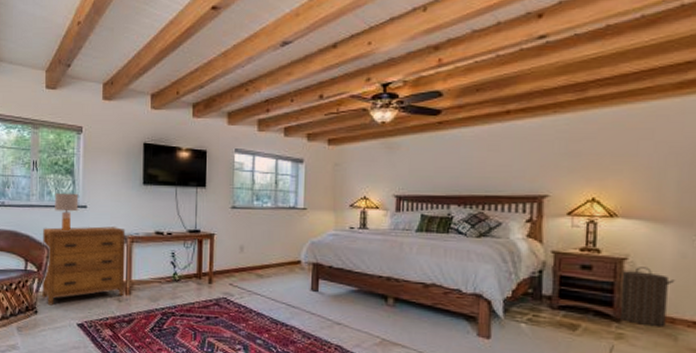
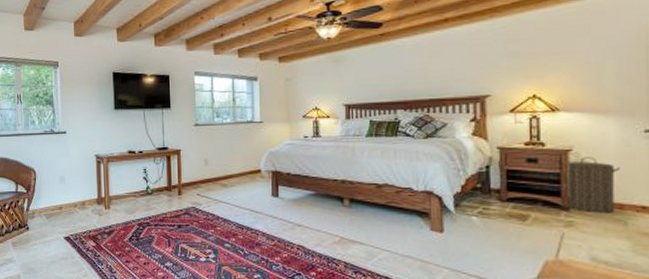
dresser: present [42,226,126,306] -> none [29,149,104,222]
lamp: present [55,192,79,230] -> none [38,121,59,155]

